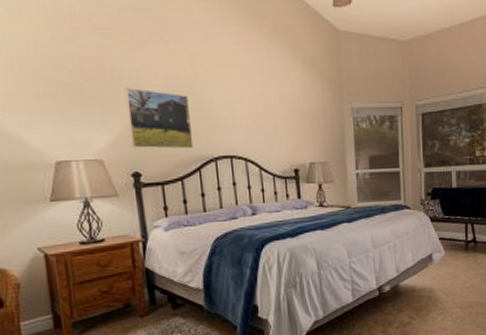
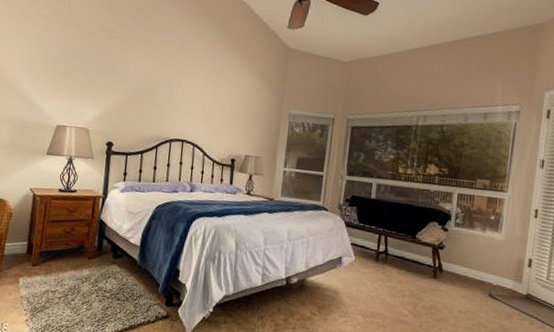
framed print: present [124,88,194,149] -> none [111,76,160,129]

